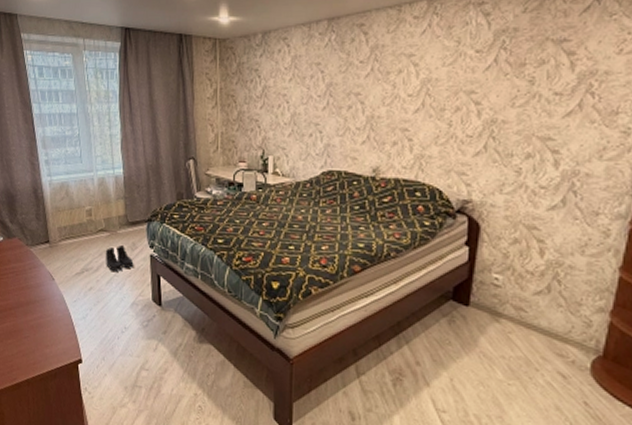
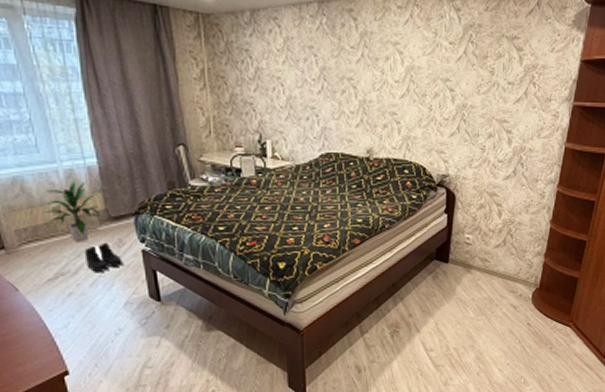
indoor plant: none [79,187,122,243] -> present [43,180,102,243]

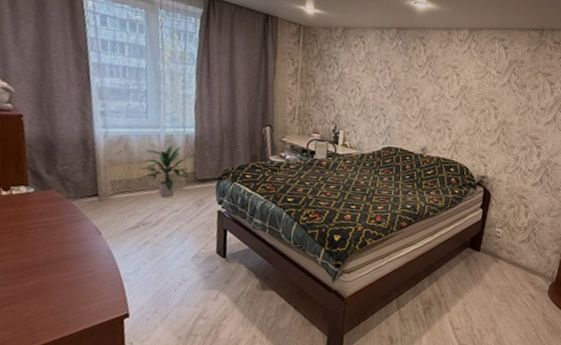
boots: present [84,243,123,272] -> none [166,201,199,226]

